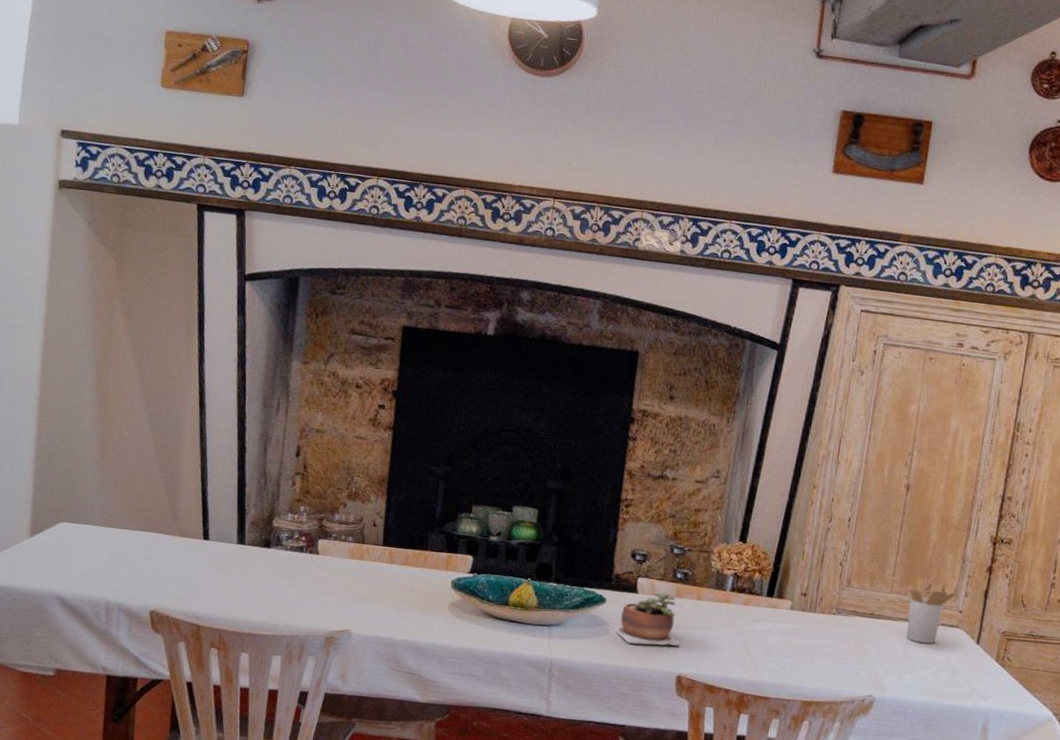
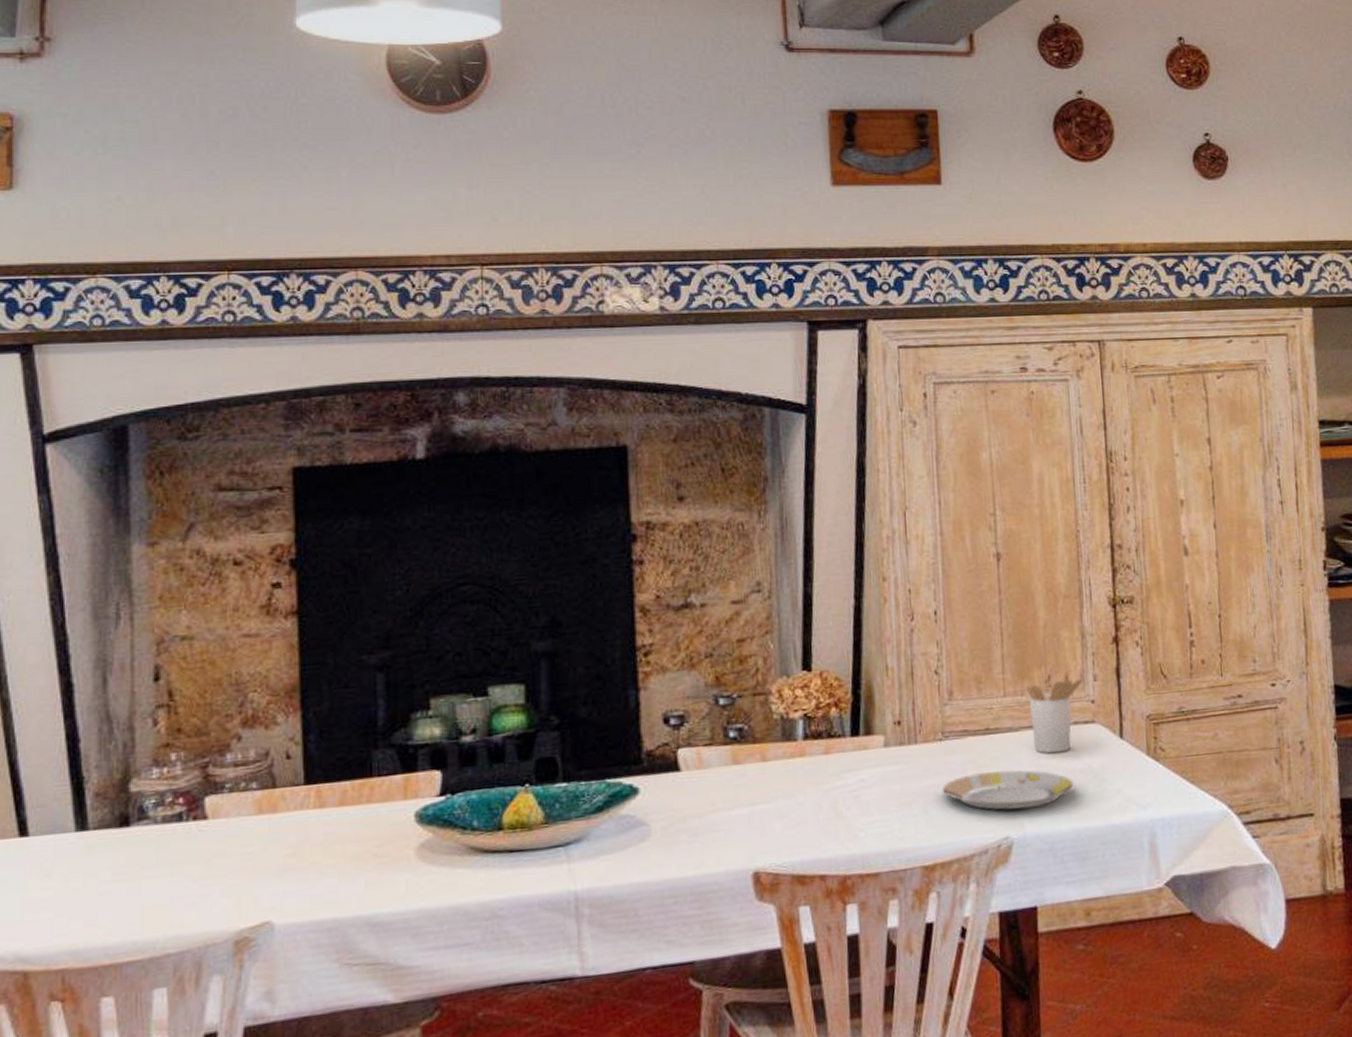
succulent plant: present [612,592,681,647] -> none [654,762,751,844]
plate: none [829,644,934,679] -> present [943,769,1076,810]

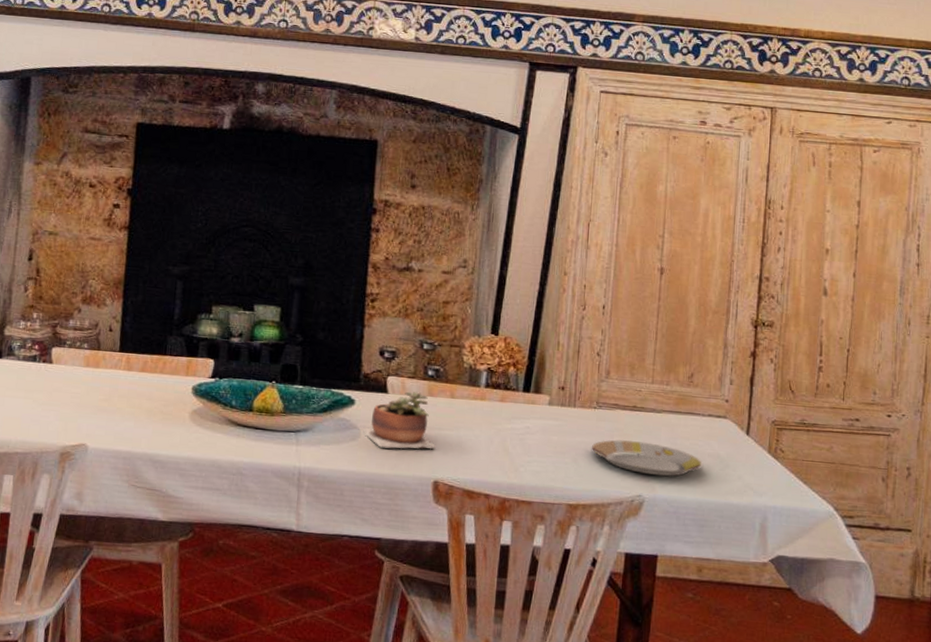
succulent plant: none [654,762,751,844] -> present [363,391,436,450]
utensil holder: present [1025,669,1083,754] -> none [670,371,721,437]

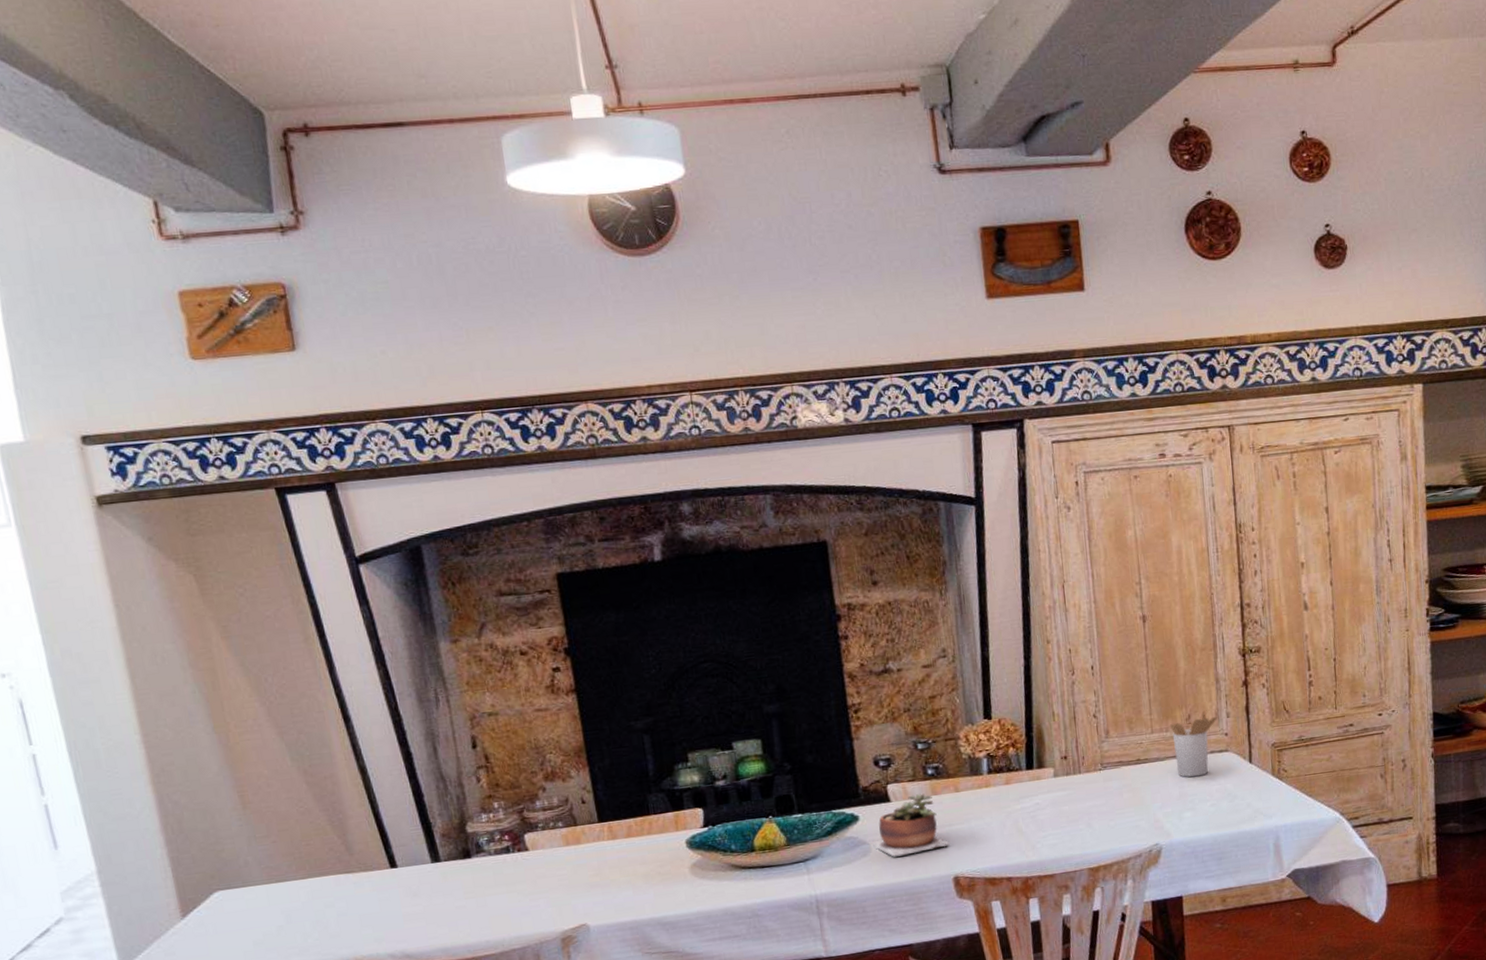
plate: present [592,440,704,476] -> none [1103,791,1213,823]
utensil holder: none [670,371,721,437] -> present [1169,709,1218,778]

